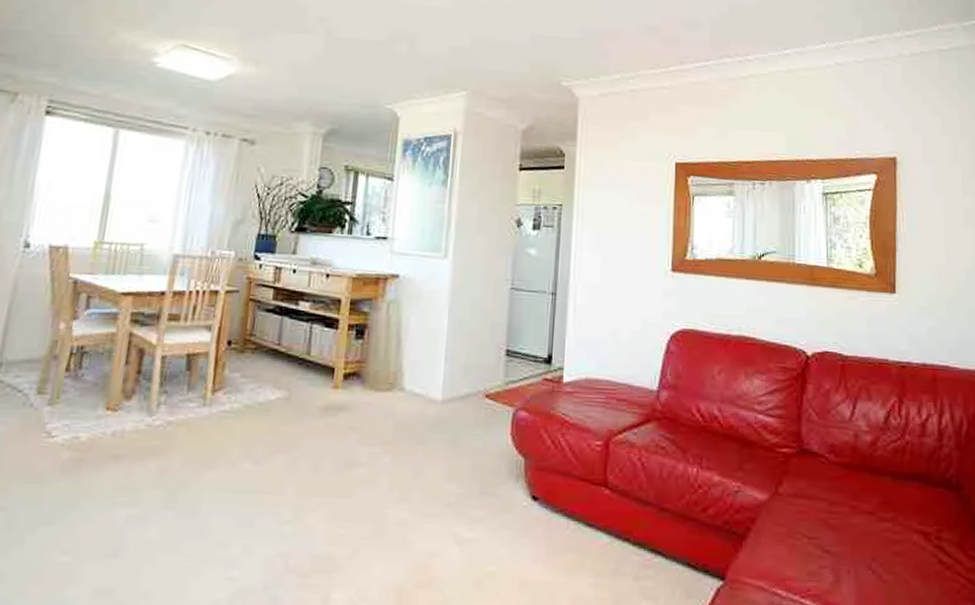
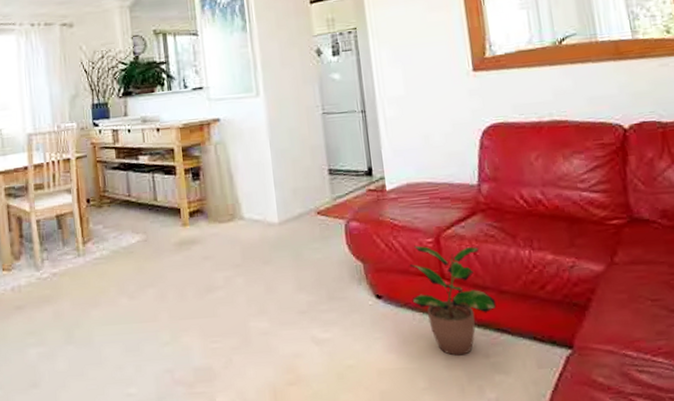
potted plant: none [569,447,656,575] -> present [409,245,497,356]

